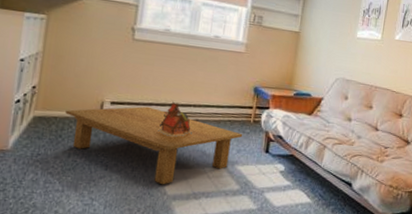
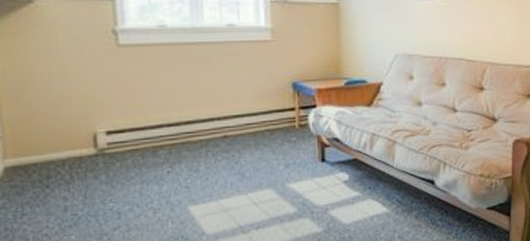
coffee table: present [65,106,243,185] -> none [47,129,289,224]
toy house: present [158,101,193,138] -> none [176,117,224,164]

